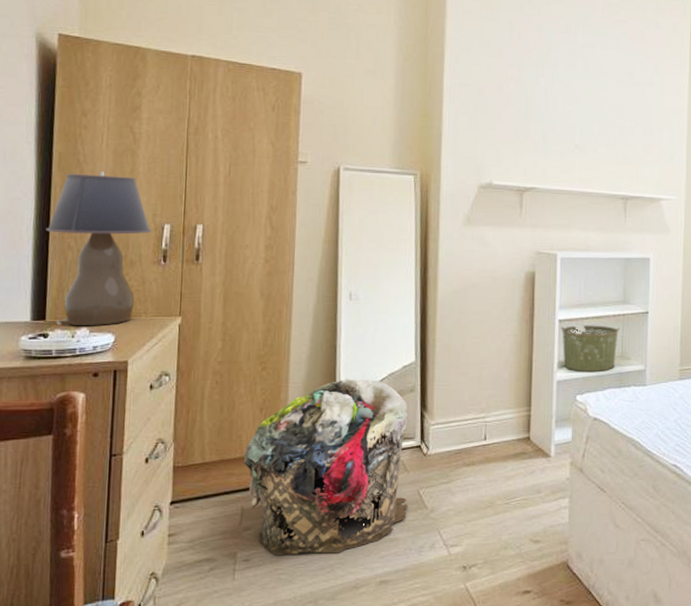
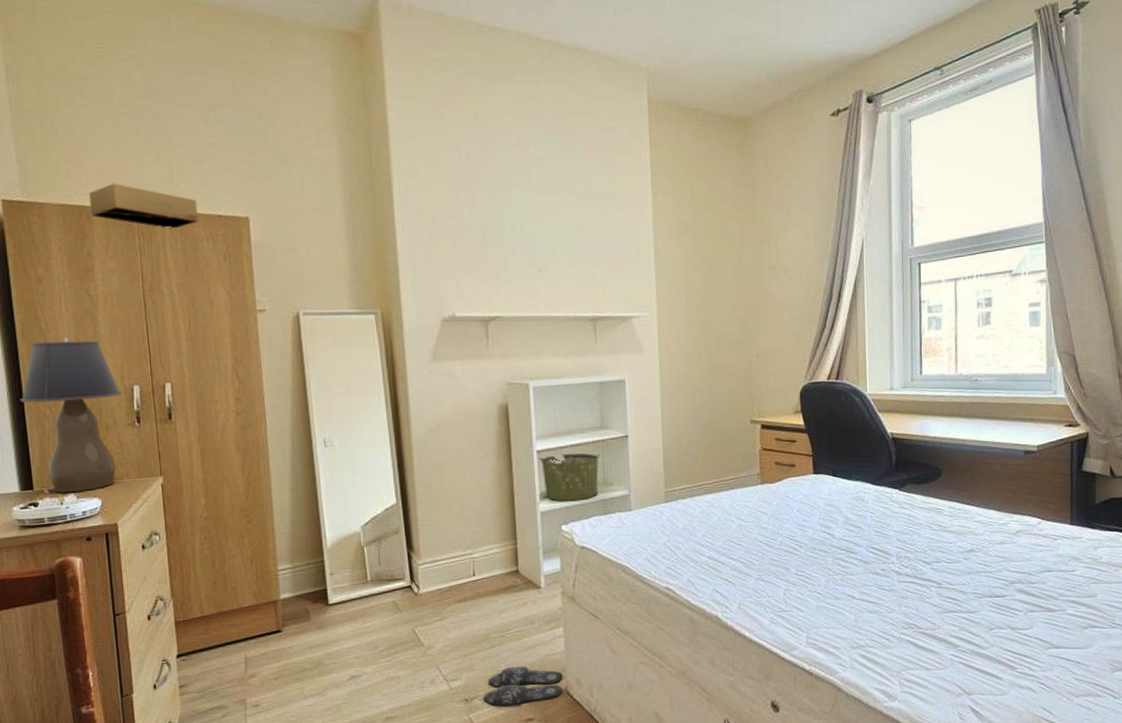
box: none [146,28,253,77] -> present [89,183,199,229]
laundry basket: present [243,379,408,556] -> none [240,524,406,700]
slippers: none [482,535,564,577] -> present [483,666,563,707]

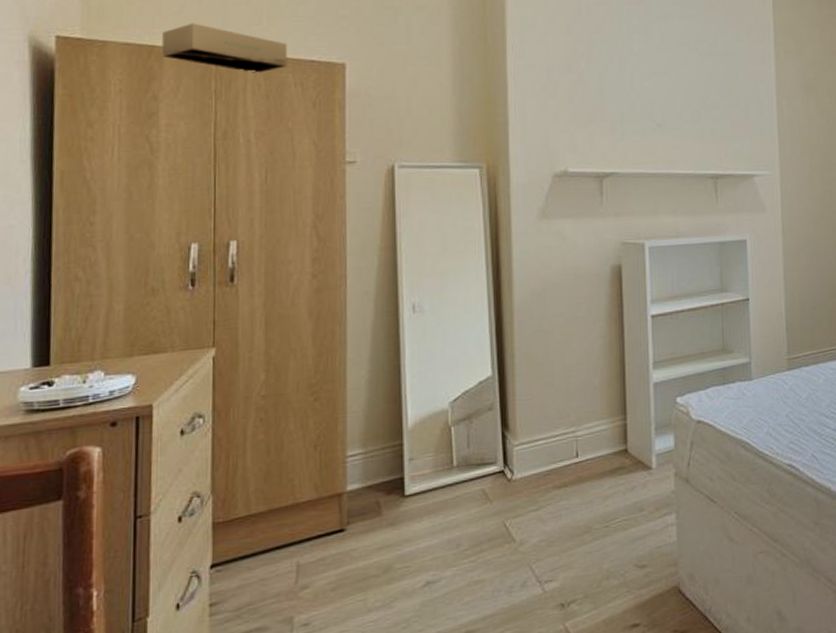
table lamp: present [20,336,122,494] -> none [47,187,176,371]
slippers: present [483,666,563,707] -> none [582,561,674,612]
basket: present [539,453,600,502] -> none [654,317,719,371]

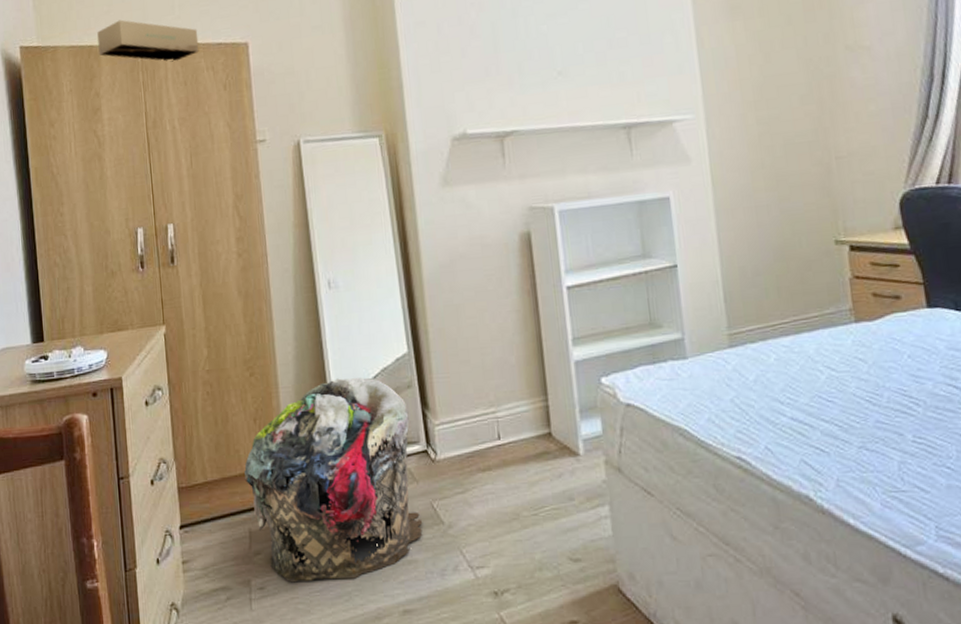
laundry basket: none [296,400,494,615] -> present [244,377,423,583]

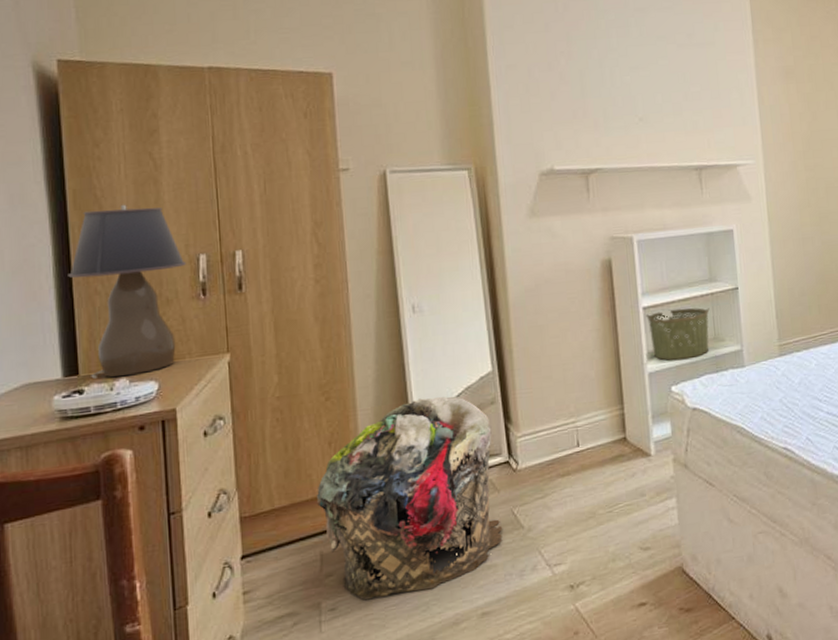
table lamp: none [33,180,127,347] -> present [68,204,186,380]
box: present [97,19,199,62] -> none [156,40,277,87]
basket: none [570,288,644,348] -> present [646,308,710,361]

